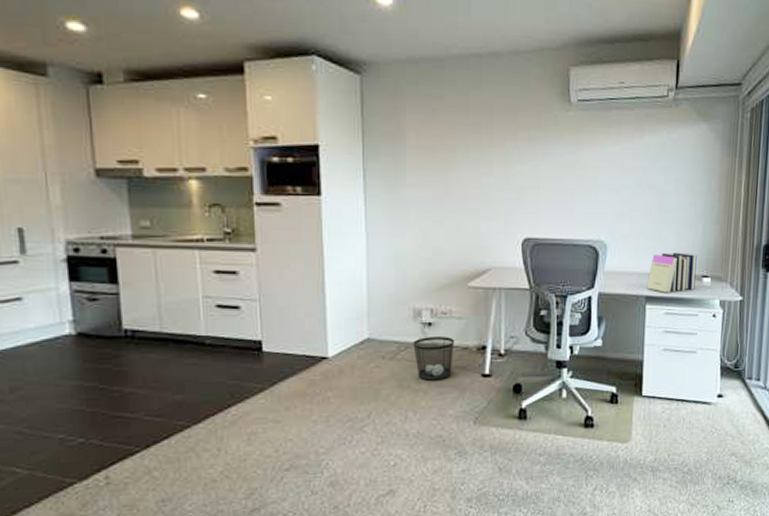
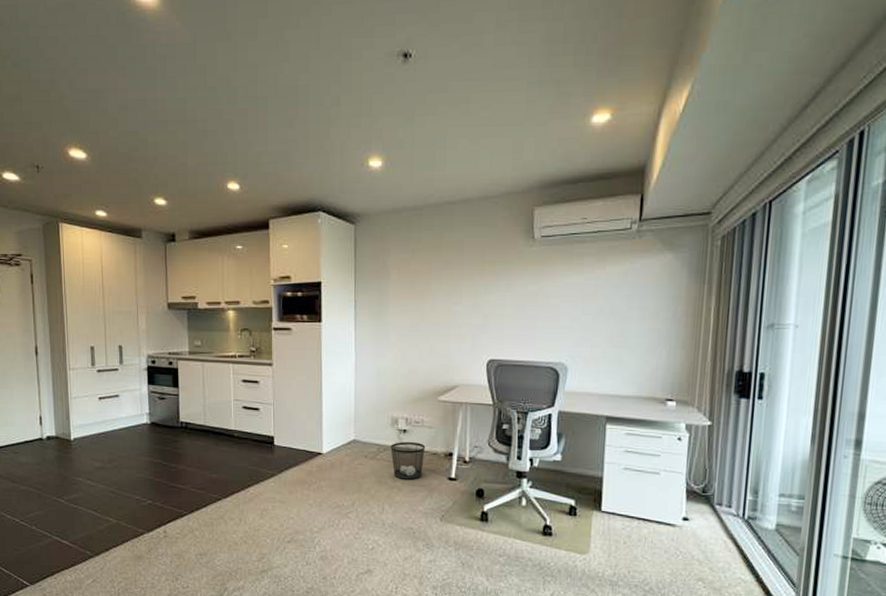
books: present [647,252,697,293] -> none [607,375,661,414]

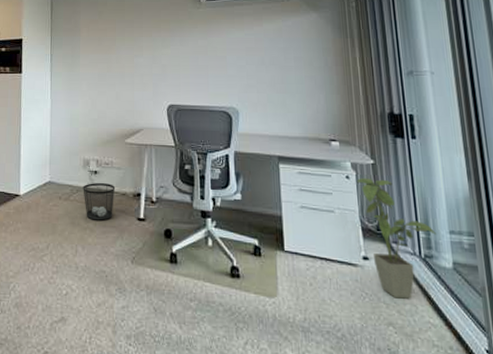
house plant: none [688,439,765,557] -> present [356,177,436,299]

